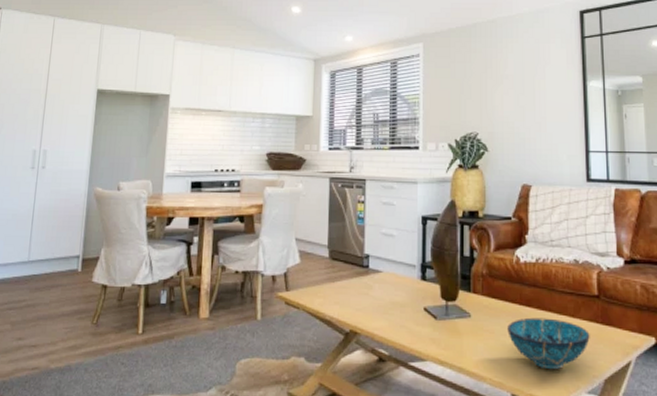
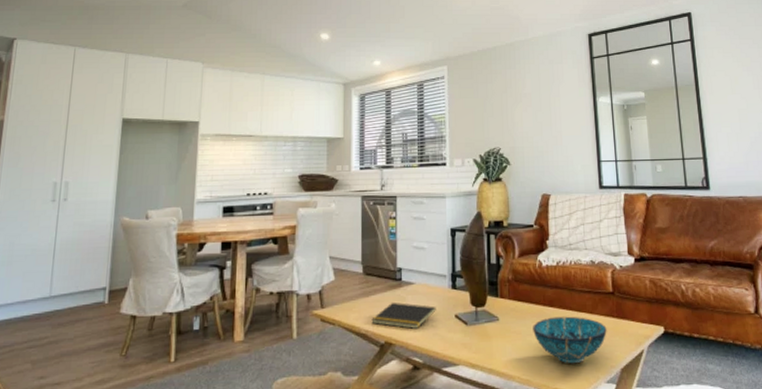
notepad: none [336,290,404,319] -> present [371,303,436,329]

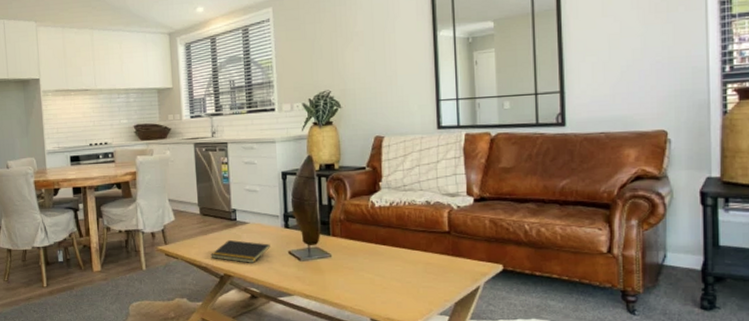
decorative bowl: present [533,316,607,364] -> none [365,253,441,297]

